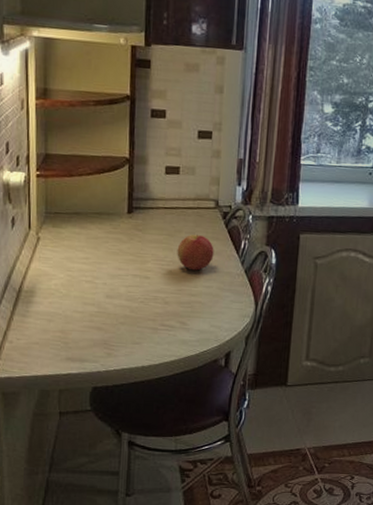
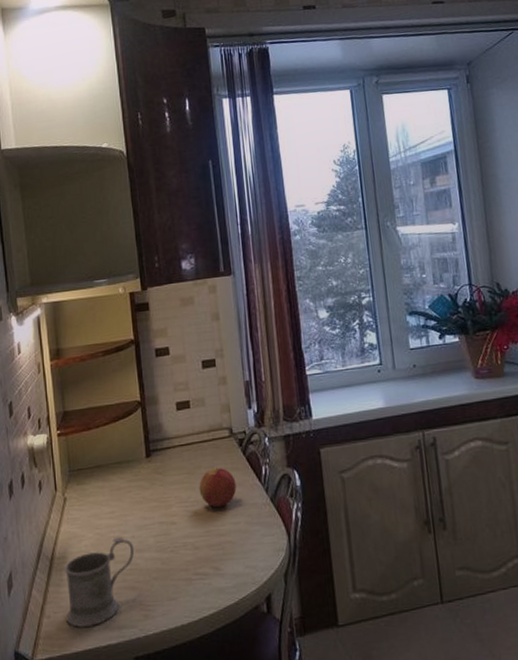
mug: none [29,282,105,356] -> present [65,537,135,627]

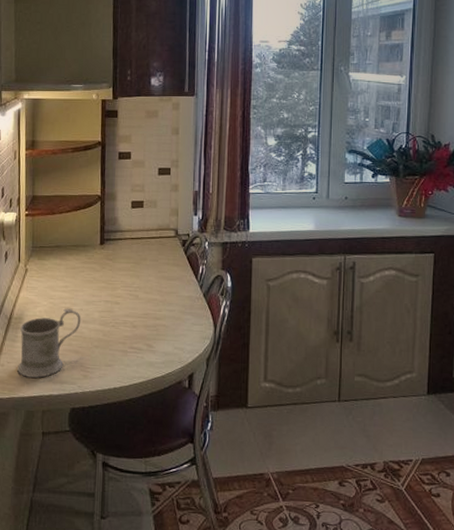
apple: present [199,467,237,508] -> none [143,261,175,296]

